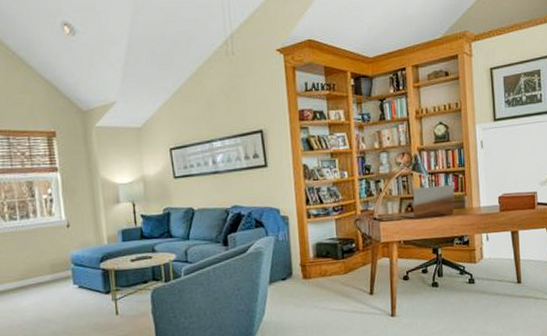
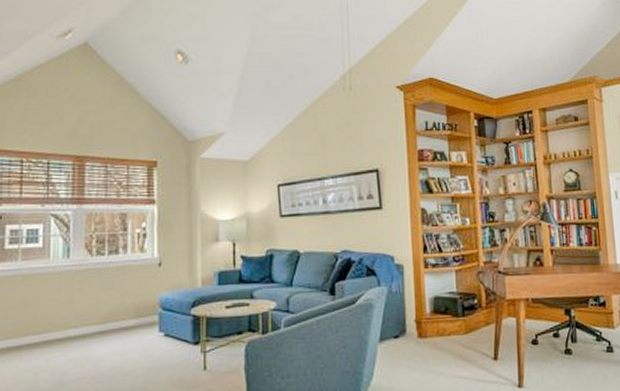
laptop: present [400,184,455,219] -> none [528,237,588,274]

